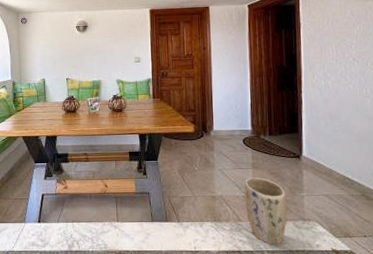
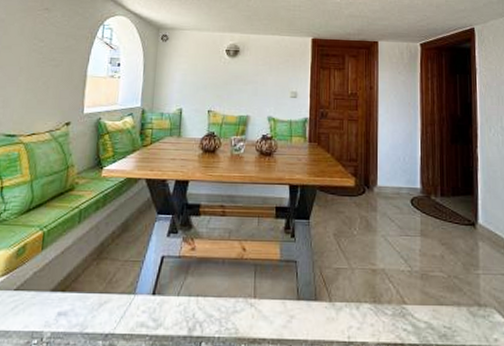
plant pot: present [244,178,287,245] -> none [411,248,460,337]

